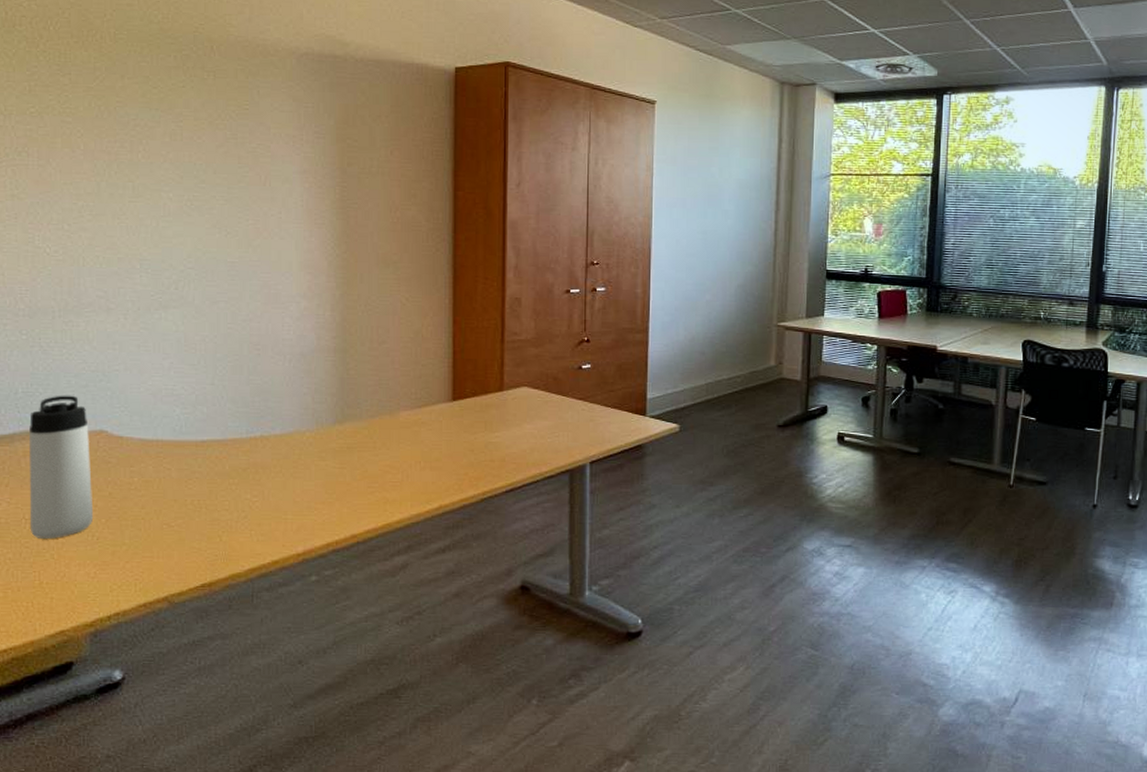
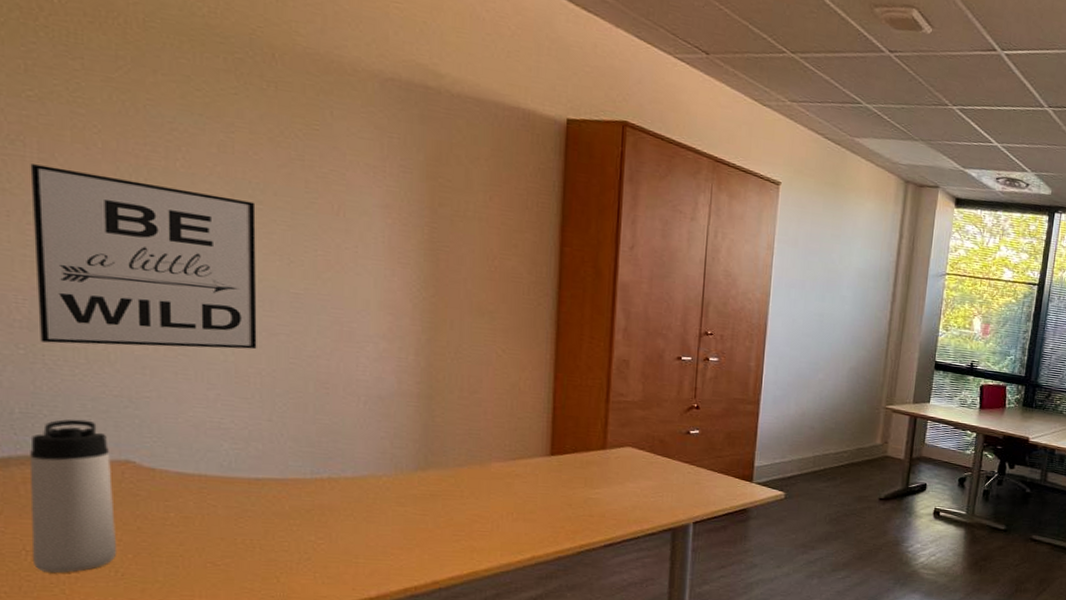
wall art: none [32,171,202,327] -> present [30,164,257,350]

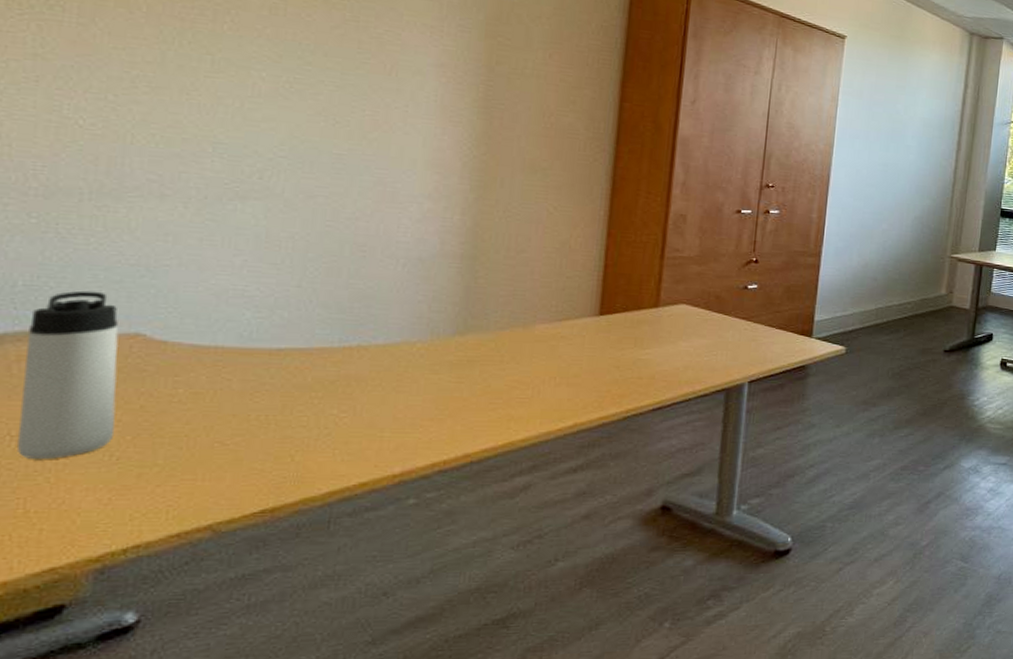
wall art: present [30,164,257,350] -> none [56,28,304,213]

